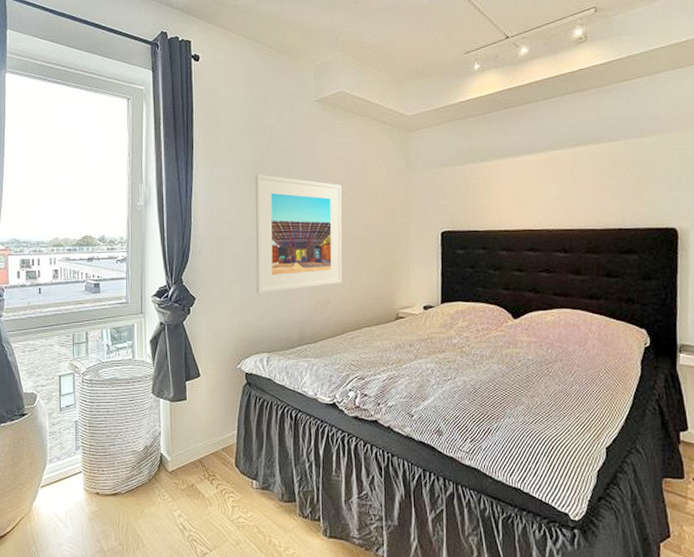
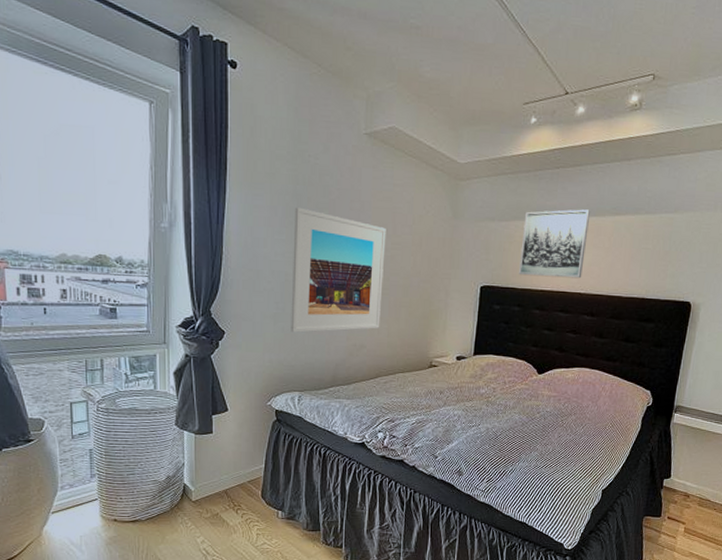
wall art: none [478,144,549,217] -> present [518,209,591,279]

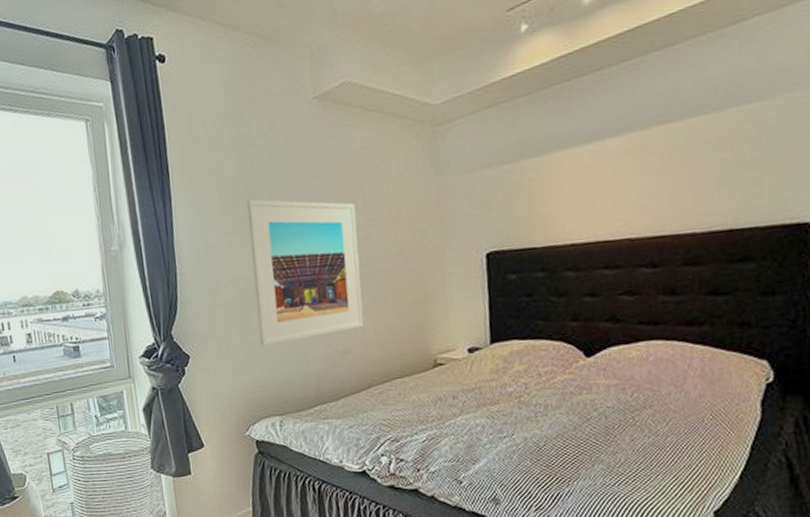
wall art: present [518,209,591,279] -> none [531,124,629,230]

